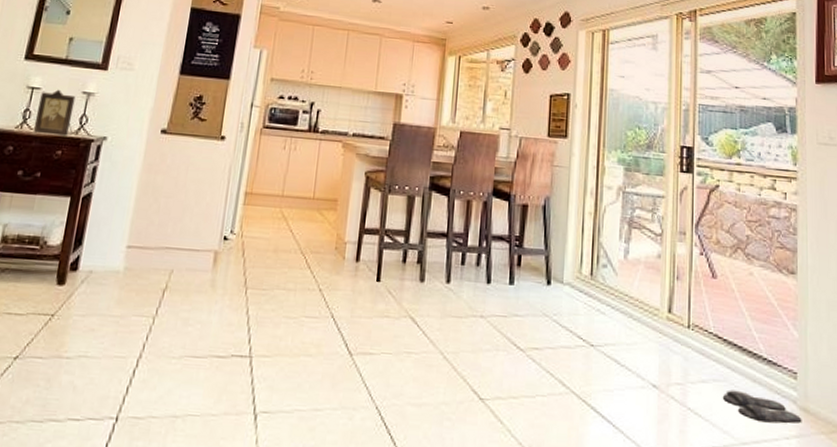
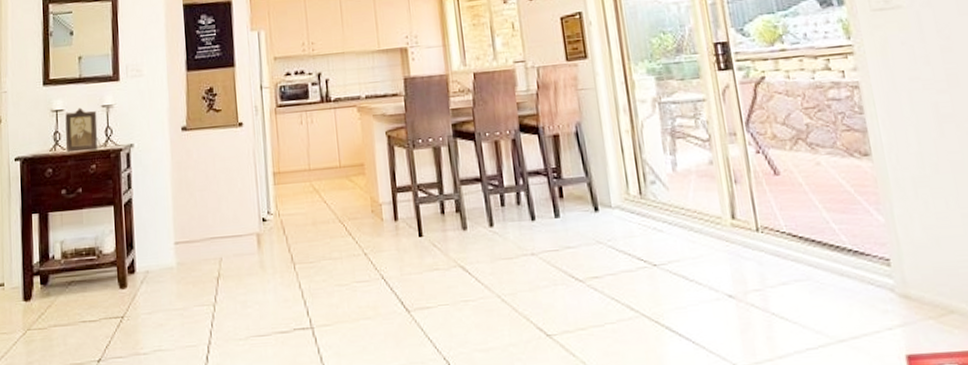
slippers: present [722,390,802,423] -> none [808,287,904,316]

